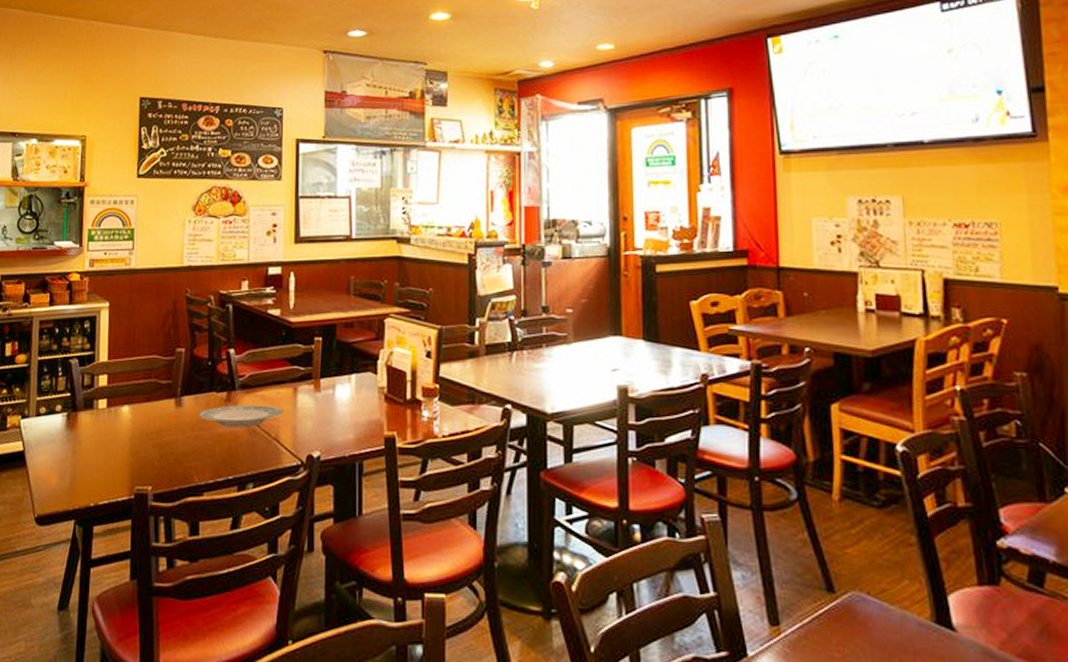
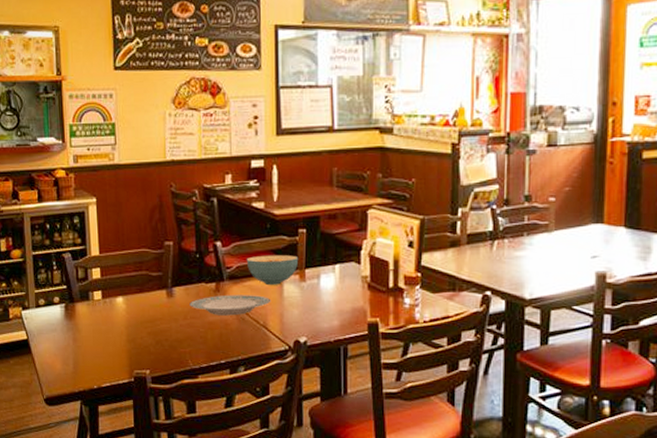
cereal bowl: none [260,363,314,395] -> present [246,255,299,285]

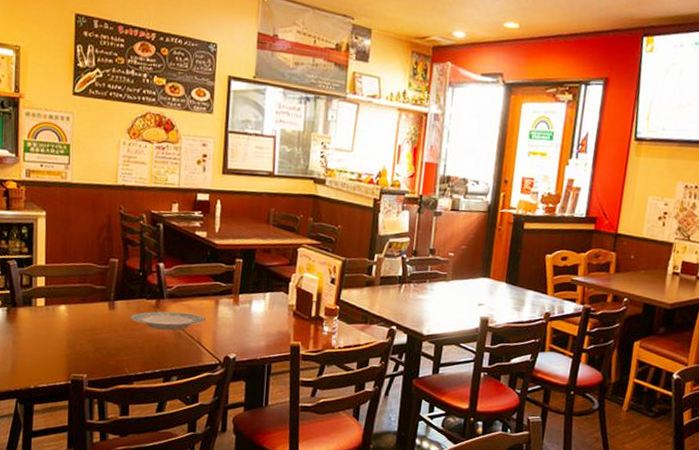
cereal bowl: present [246,255,299,285] -> none [186,279,234,306]

